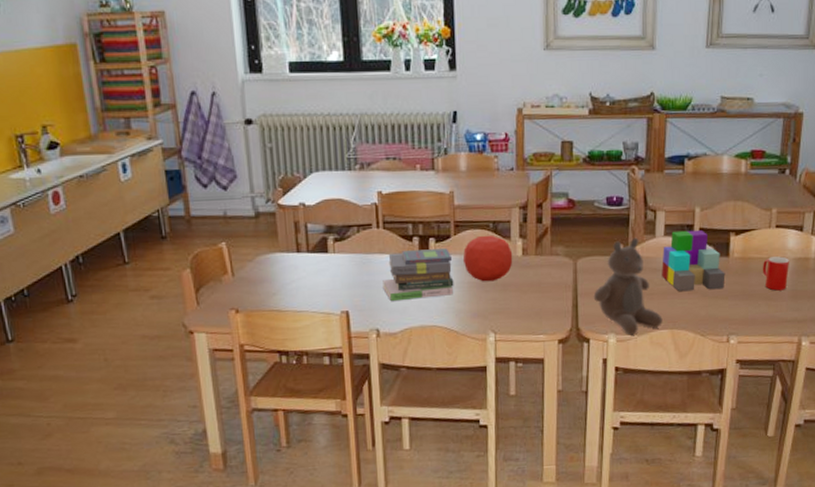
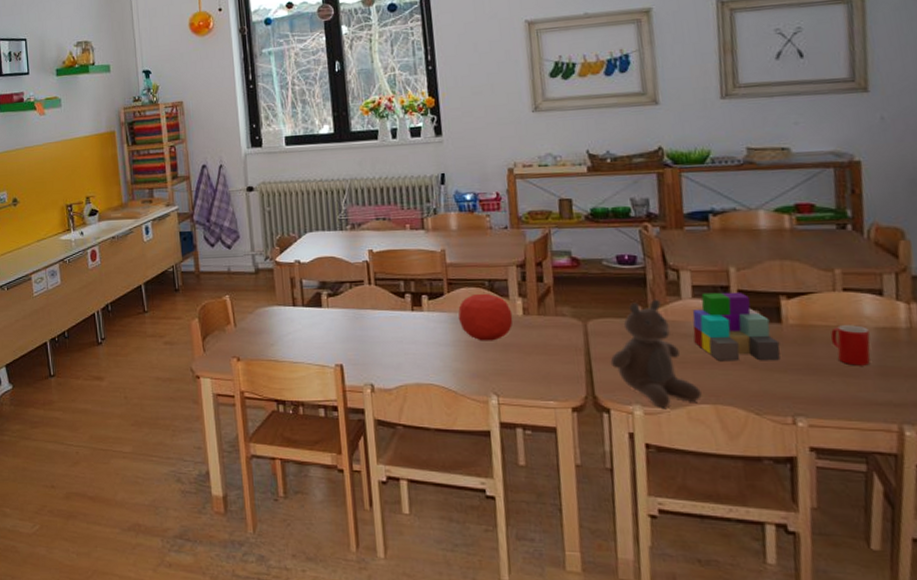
books: present [382,248,454,301] -> none [376,306,450,356]

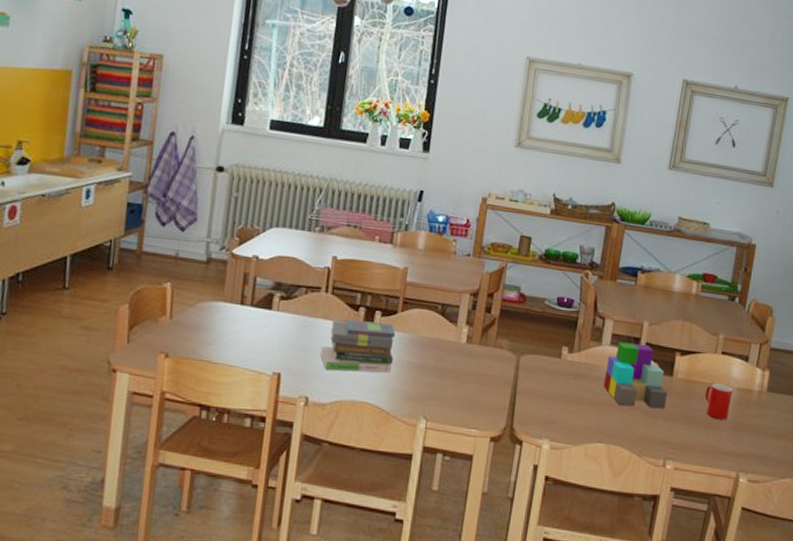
books: none [376,306,450,356] -> present [320,319,396,373]
ball: present [458,293,513,341] -> none [405,316,457,365]
stuffed animal: present [610,299,702,408] -> none [532,342,600,444]

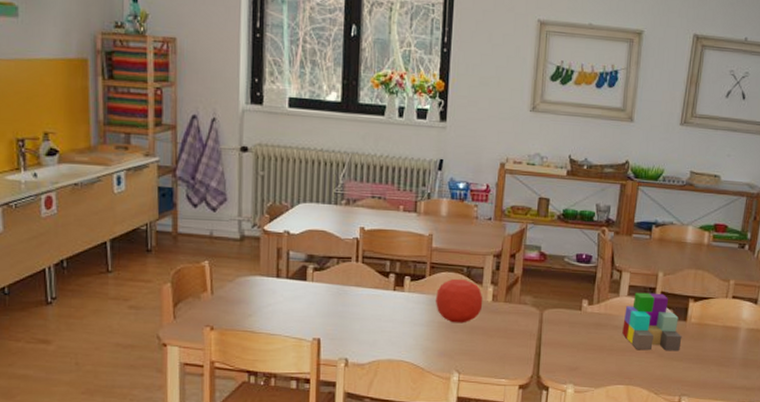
books: present [320,319,396,373] -> none [356,286,426,333]
ball: none [405,316,457,365] -> present [435,278,483,324]
cup: present [704,383,734,420] -> none [716,325,743,358]

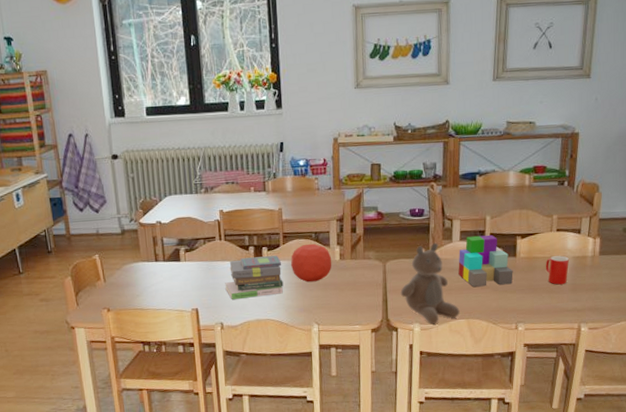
books: none [356,286,426,333] -> present [225,255,284,299]
stuffed animal: none [556,294,620,387] -> present [400,242,460,325]
cup: none [716,325,743,358] -> present [545,255,570,285]

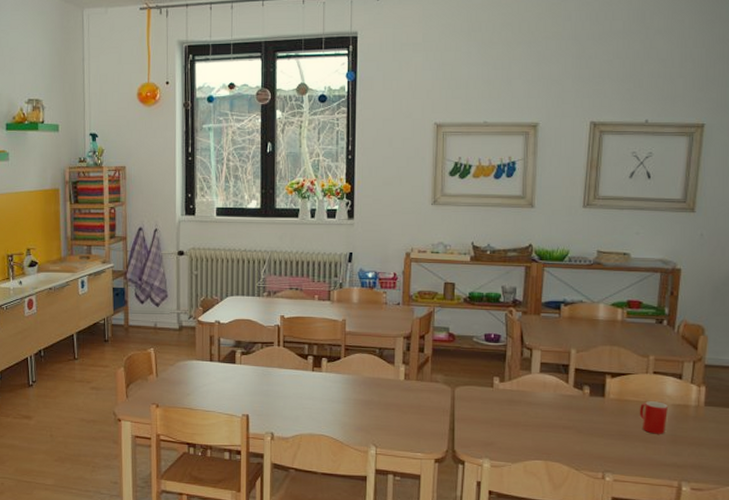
books: present [225,255,284,299] -> none [279,367,342,410]
ball: present [290,243,332,283] -> none [350,359,396,401]
stuffed animal: present [400,242,460,325] -> none [469,372,537,462]
toy blocks: present [458,234,513,288] -> none [537,369,601,427]

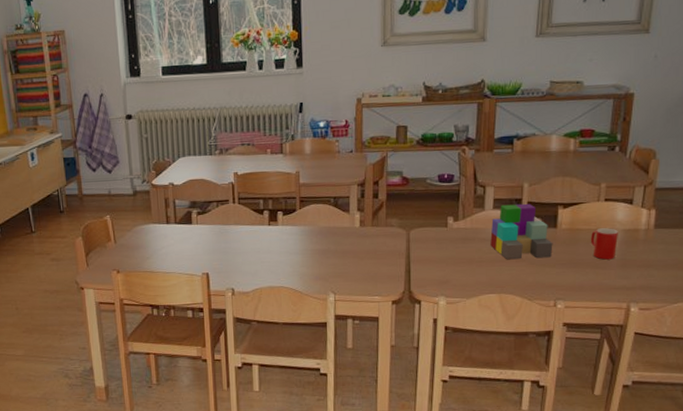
toy blocks: none [537,369,601,427] -> present [490,203,553,260]

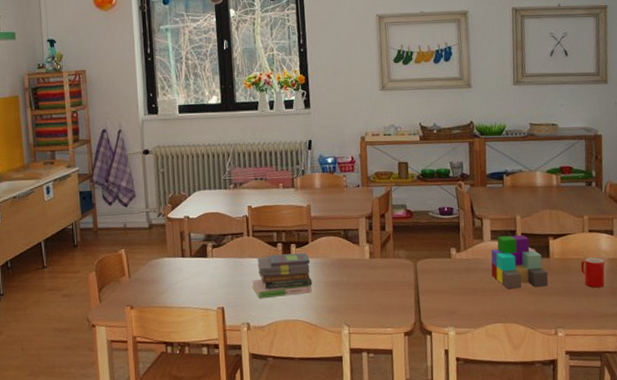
books: none [237,220,299,265] -> present [252,253,312,298]

